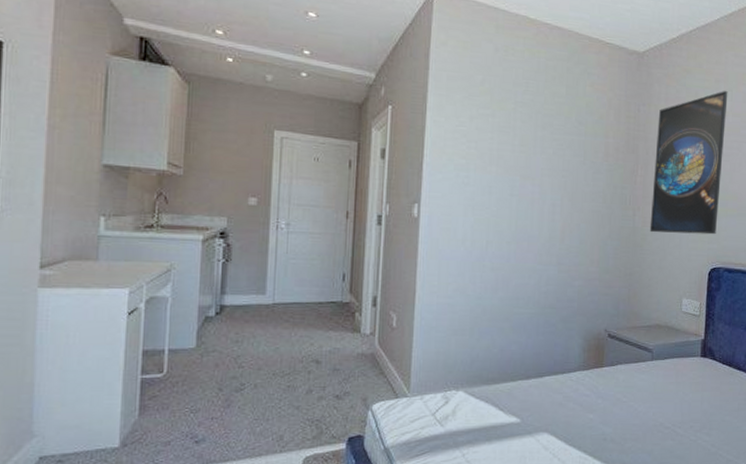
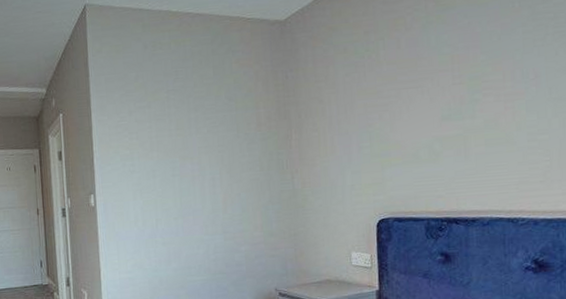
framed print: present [649,90,728,235] -> none [307,39,382,193]

